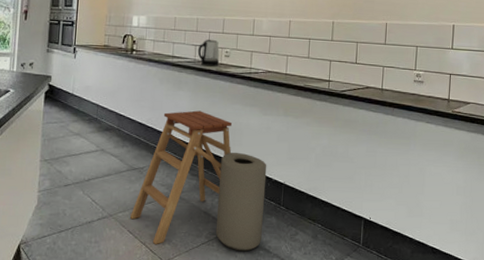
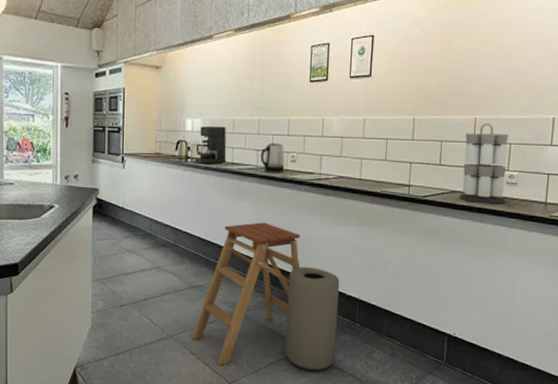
coffee maker: none [140,22,168,57] -> present [195,125,227,164]
spice rack: none [372,28,415,100] -> present [459,123,509,204]

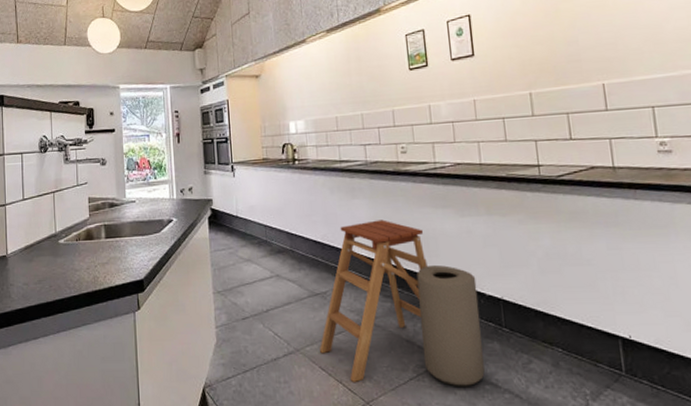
coffee maker: present [195,125,227,164] -> none [301,124,334,165]
kettle: present [260,142,285,173] -> none [367,135,396,167]
spice rack: present [459,123,509,204] -> none [594,88,662,178]

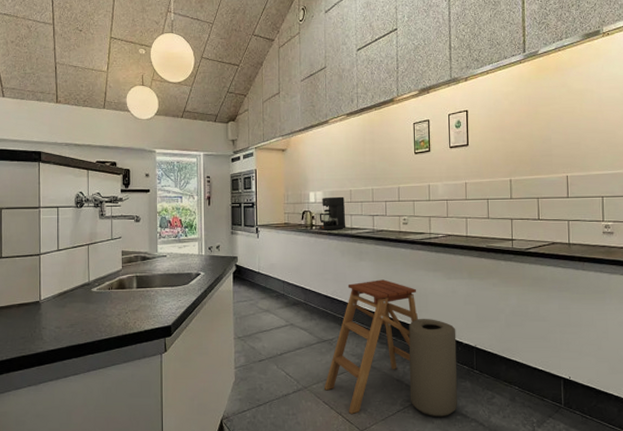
coffee maker: none [301,124,334,165] -> present [319,196,346,231]

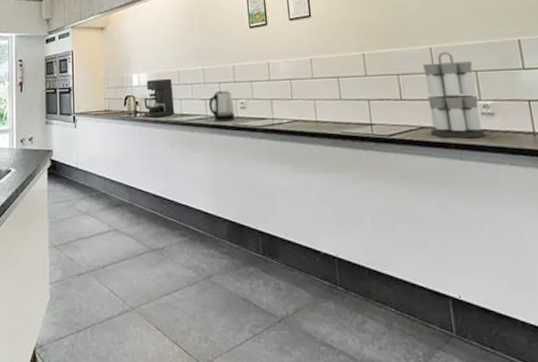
step ladder: present [325,279,418,415] -> none [156,174,265,344]
kettle: none [375,208,398,235] -> present [208,90,236,122]
trash can: present [409,318,457,418] -> none [254,221,320,349]
spice rack: none [559,180,605,253] -> present [423,52,486,139]

